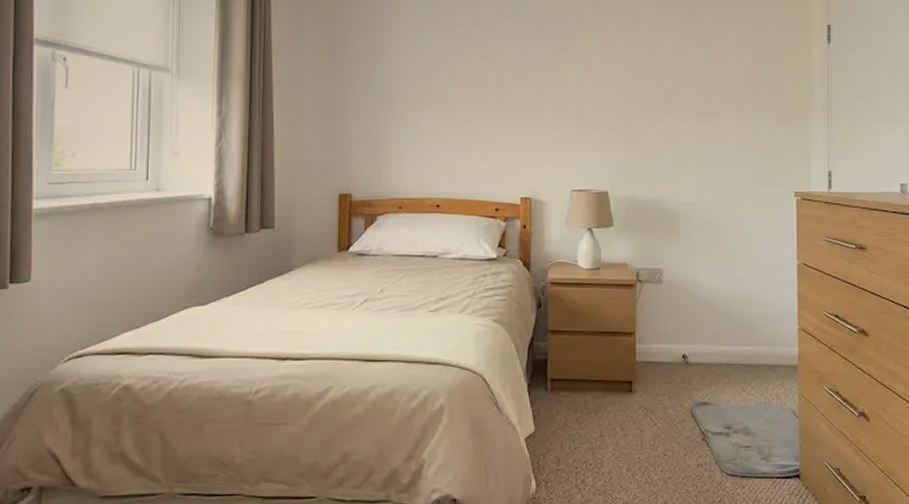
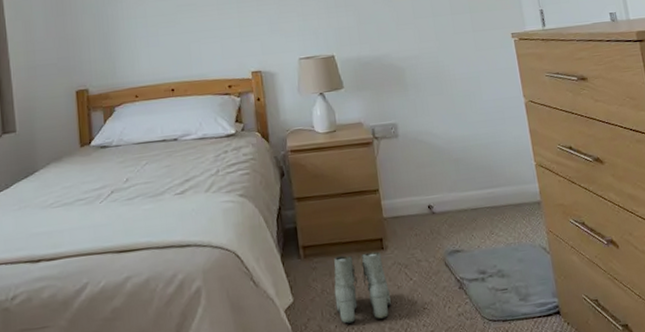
boots: none [576,393,632,460] -> present [334,251,391,324]

